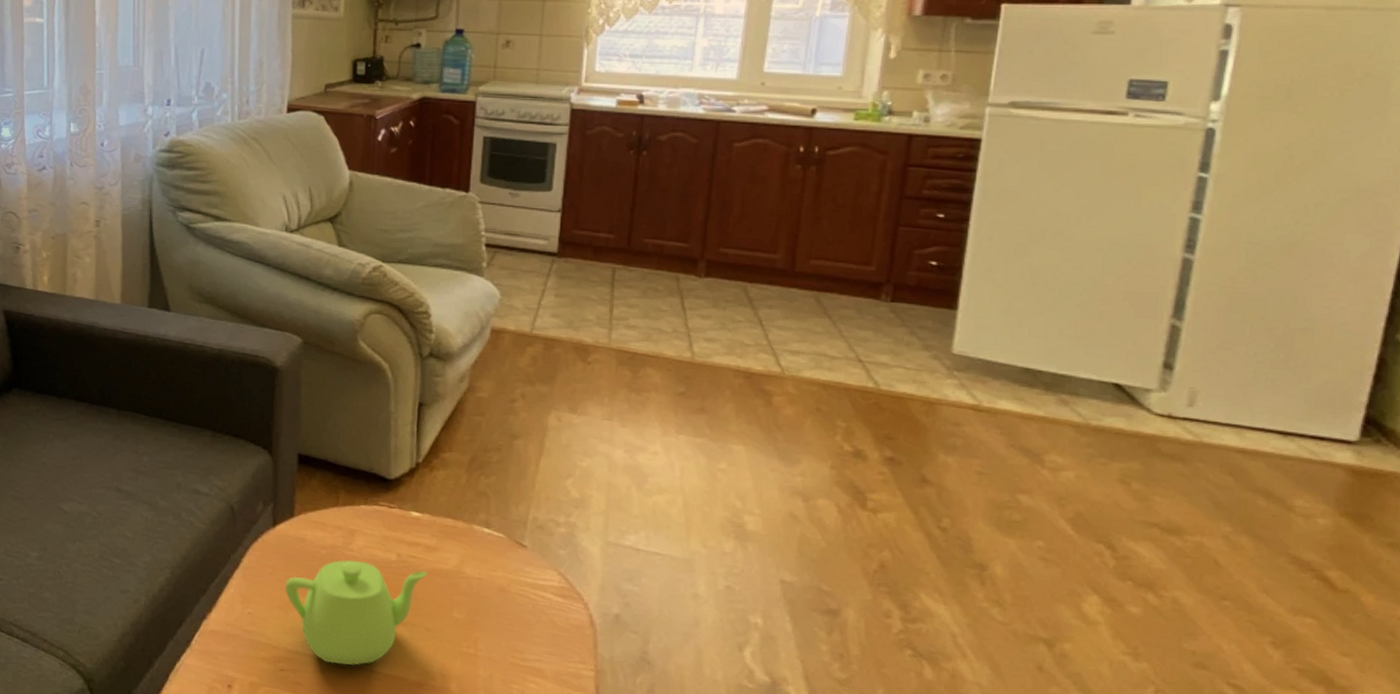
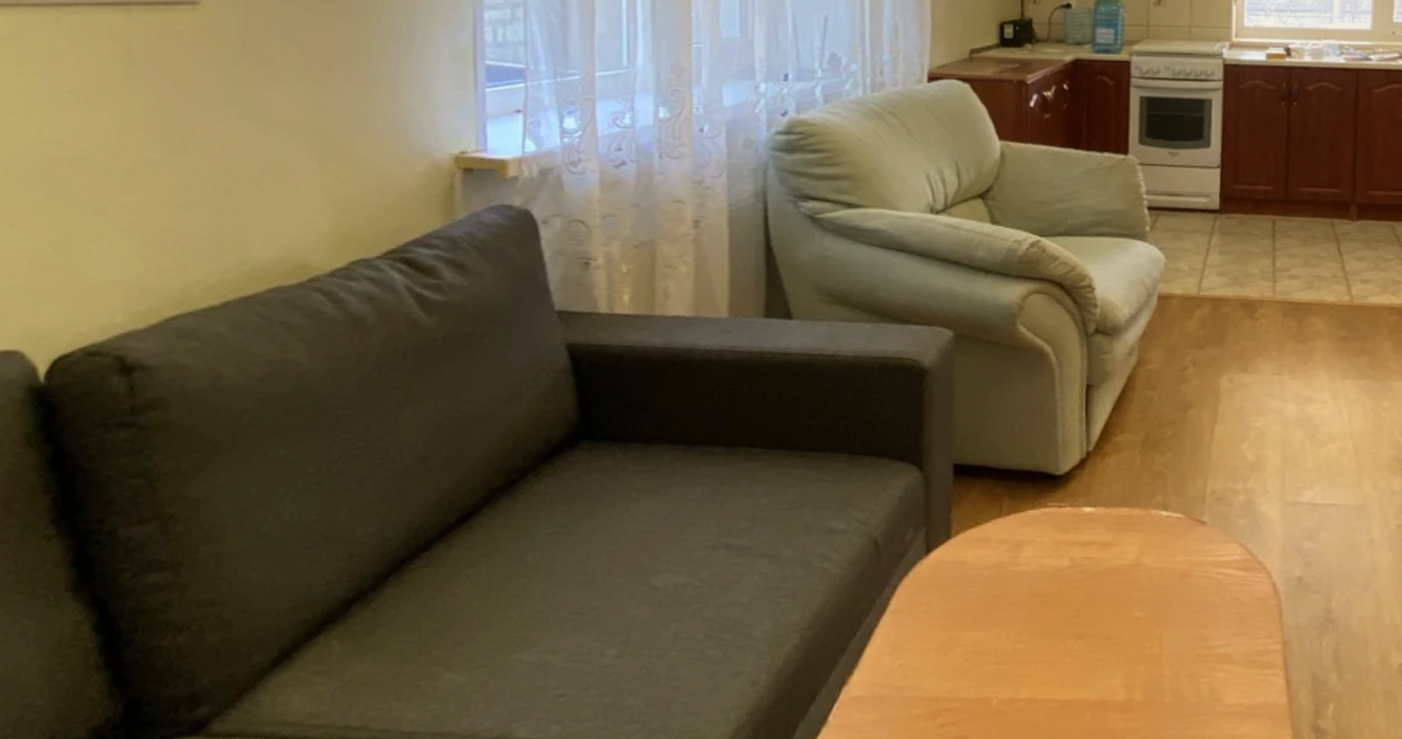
teapot: present [284,560,427,666] -> none [942,571,1104,704]

